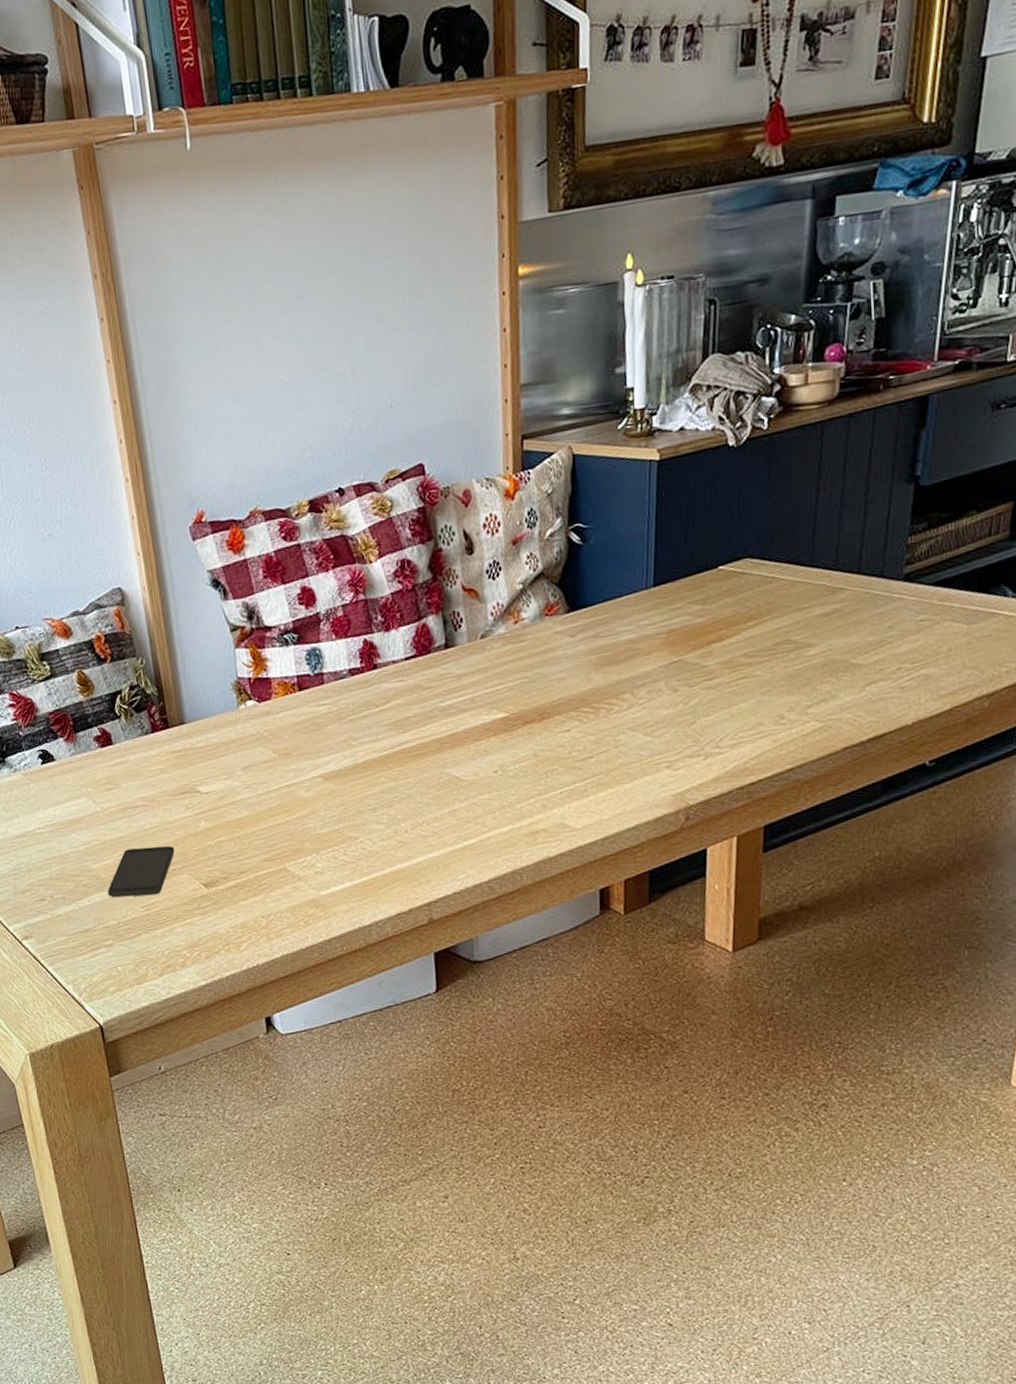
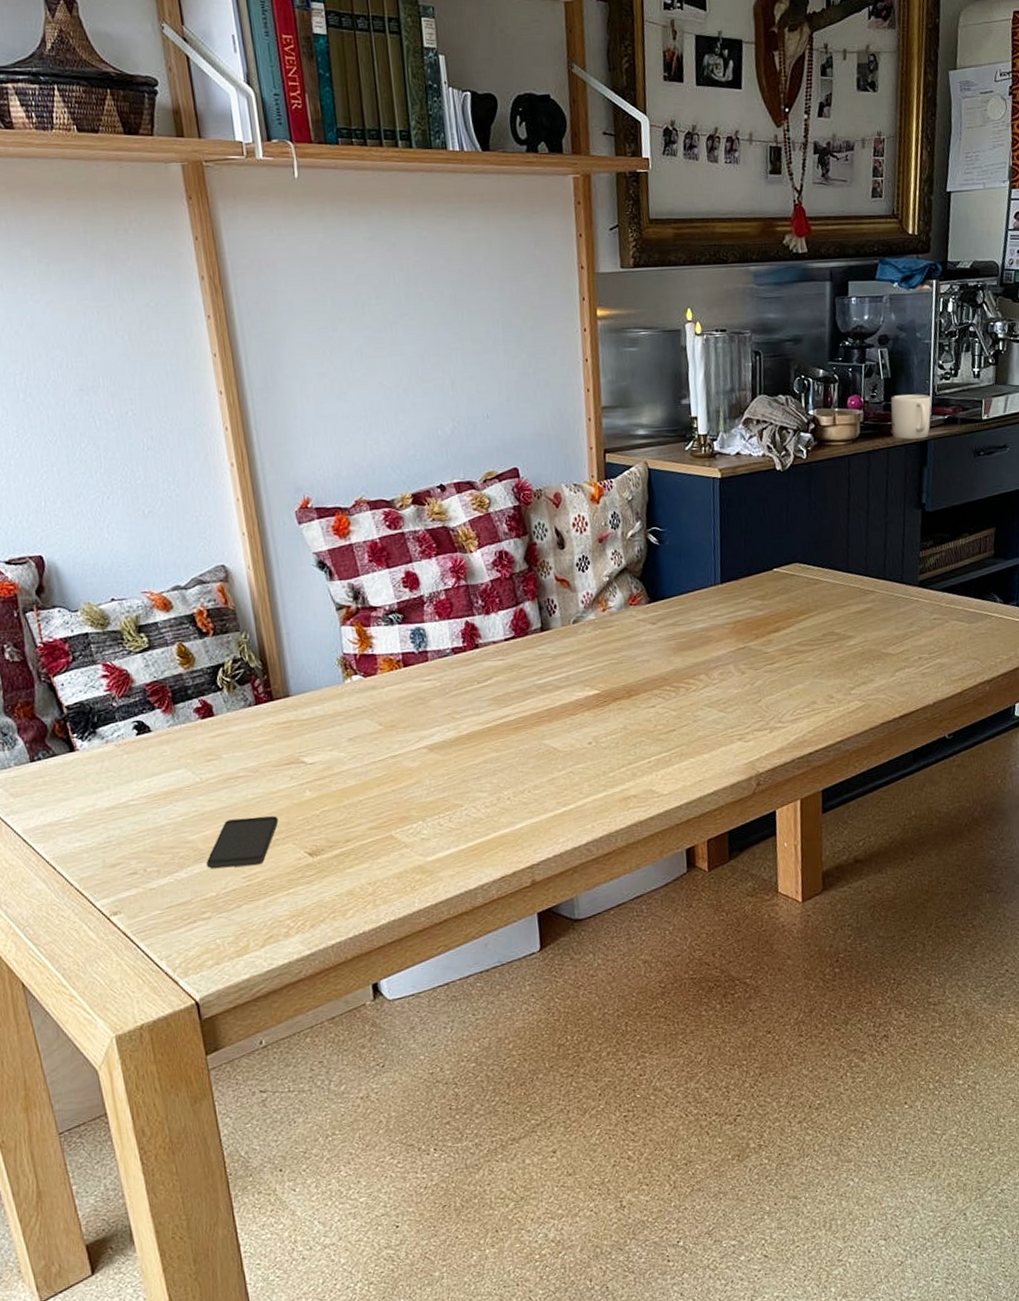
mug: none [881,334,939,396] -> present [890,394,932,440]

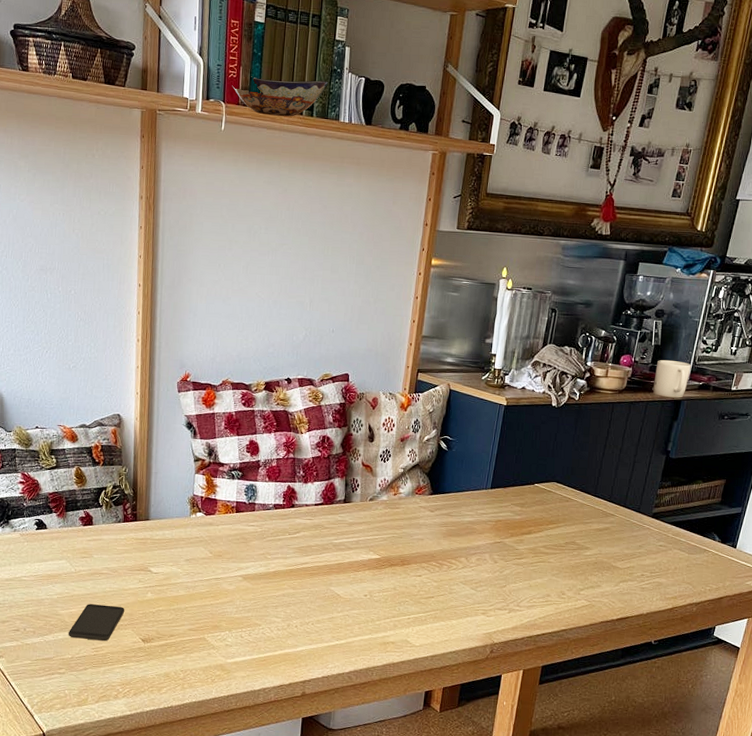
decorative bowl: none [298,101,425,153] -> present [232,77,328,117]

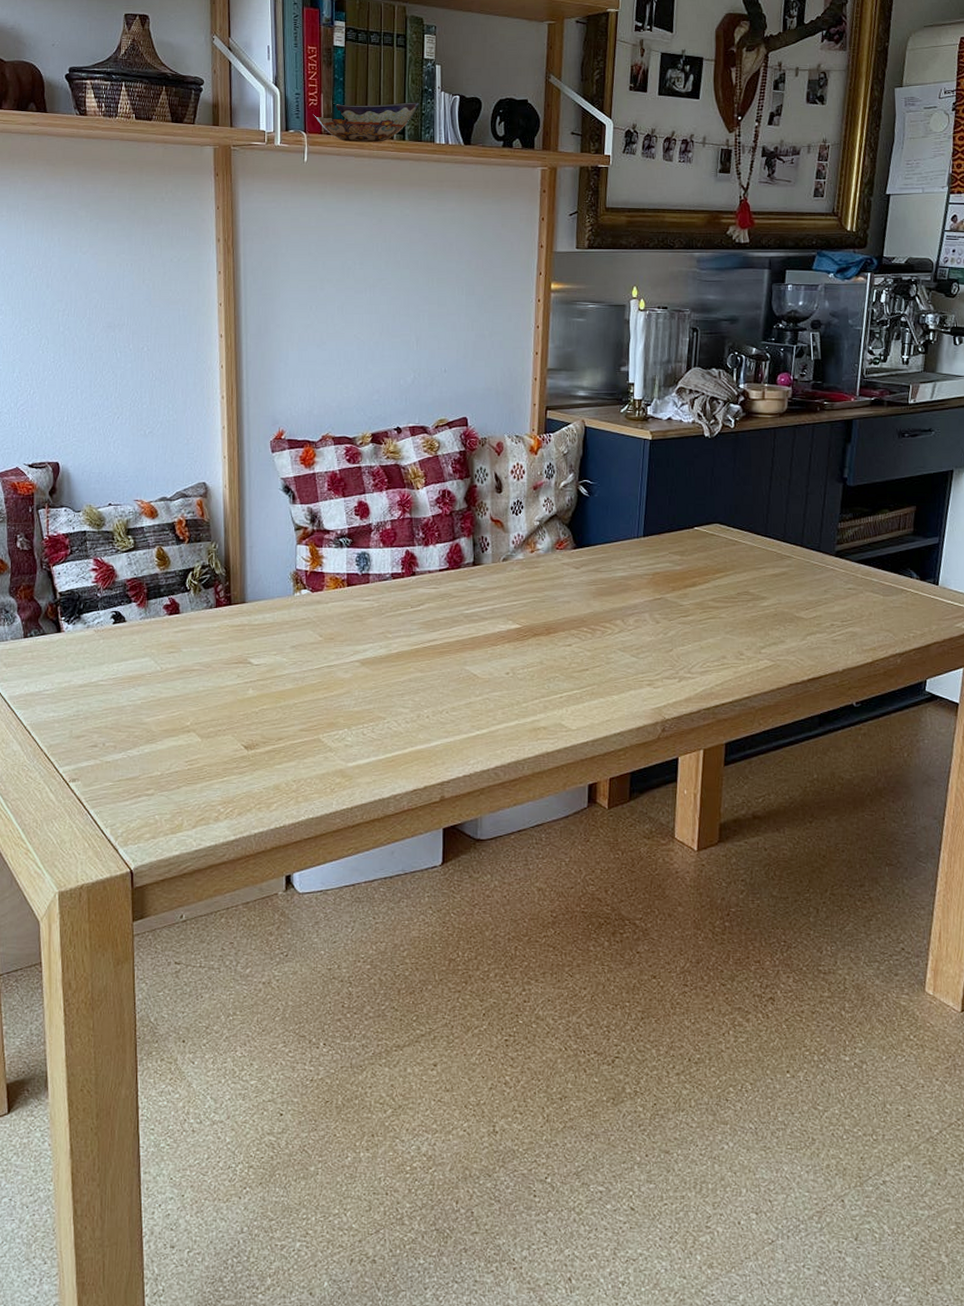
mobile phone: present [68,604,125,641] -> none [155,707,222,752]
mug: present [653,360,692,398] -> none [818,376,860,417]

